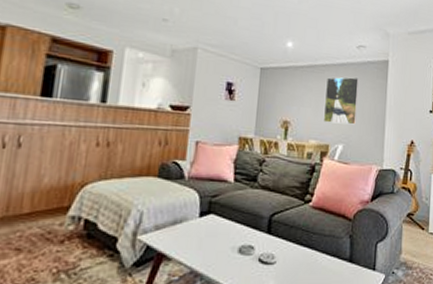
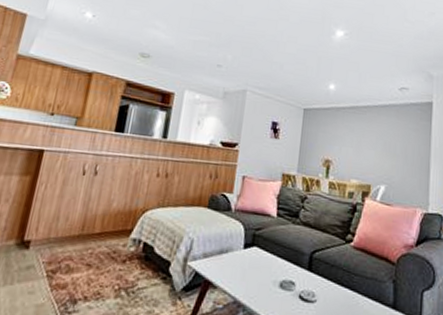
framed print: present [323,77,360,125] -> none [364,118,402,166]

